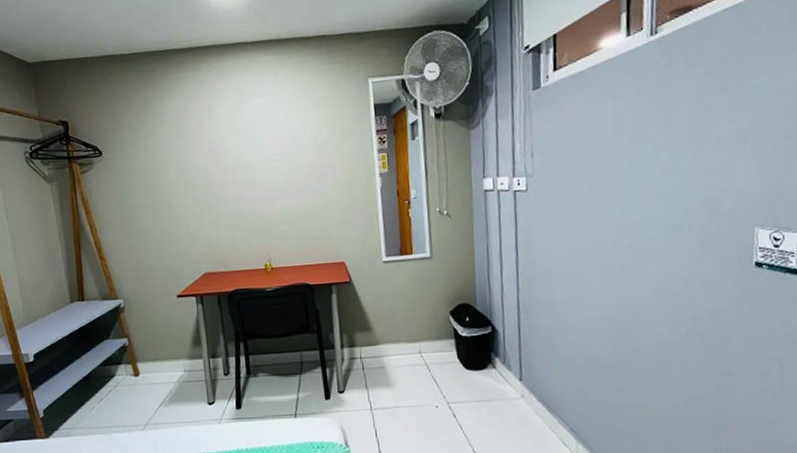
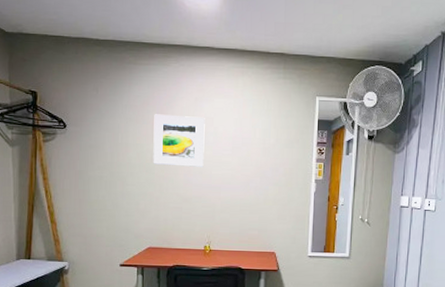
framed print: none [192,121,253,181] -> present [153,114,205,167]

